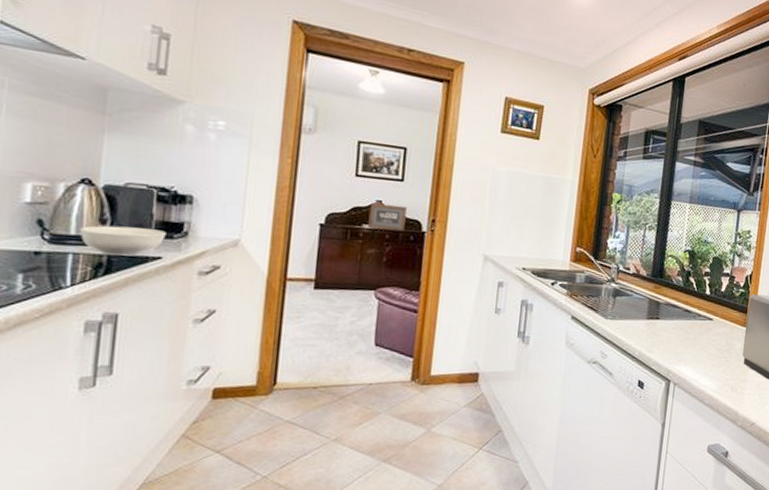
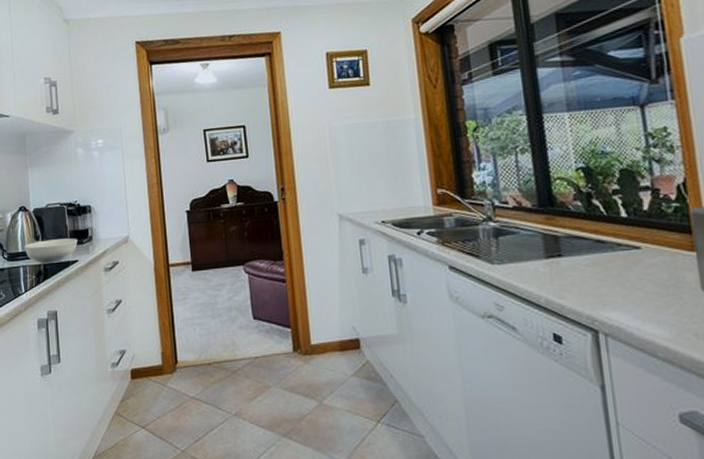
picture frame: present [367,203,407,232] -> none [224,180,258,208]

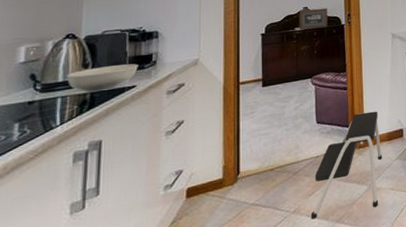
picture frame: none [224,180,258,208] -> present [299,7,328,30]
step stool: none [253,312,335,428] -> present [310,111,383,220]

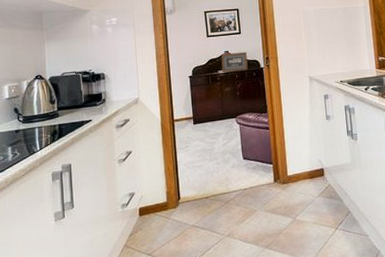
bowl: present [66,63,138,93] -> none [39,101,92,125]
step stool: present [310,111,383,220] -> none [242,150,305,244]

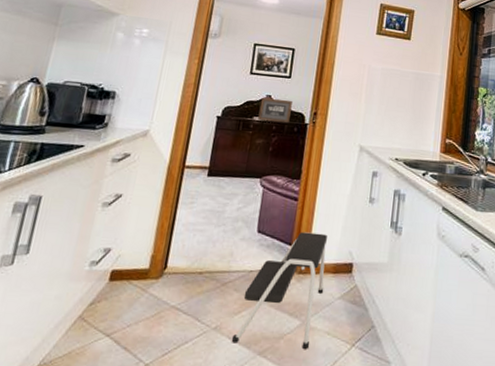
step stool: none [242,150,305,244] -> present [231,232,327,349]

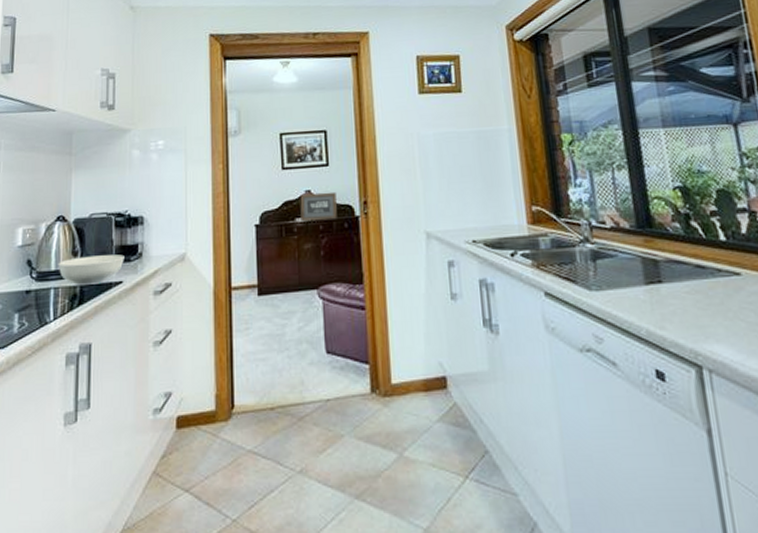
bowl: none [22,117,91,145] -> present [58,254,124,285]
step stool: present [231,232,327,349] -> none [321,345,418,487]

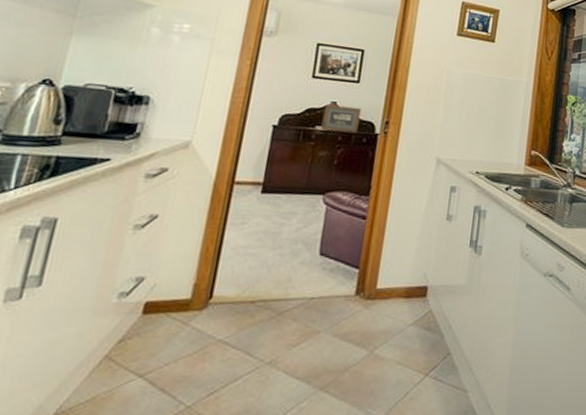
bowl: present [58,254,124,285] -> none [32,126,119,158]

